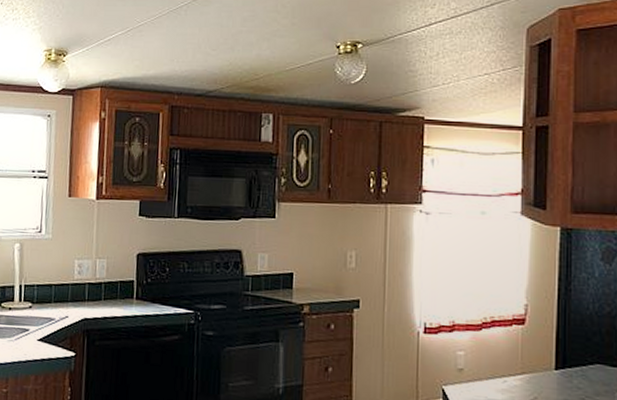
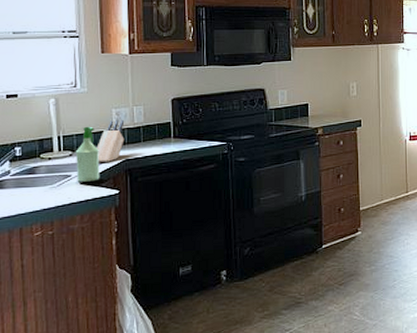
spray bottle: none [34,276,59,339] -> present [75,126,100,182]
knife block: none [56,272,86,319] -> present [96,119,125,162]

